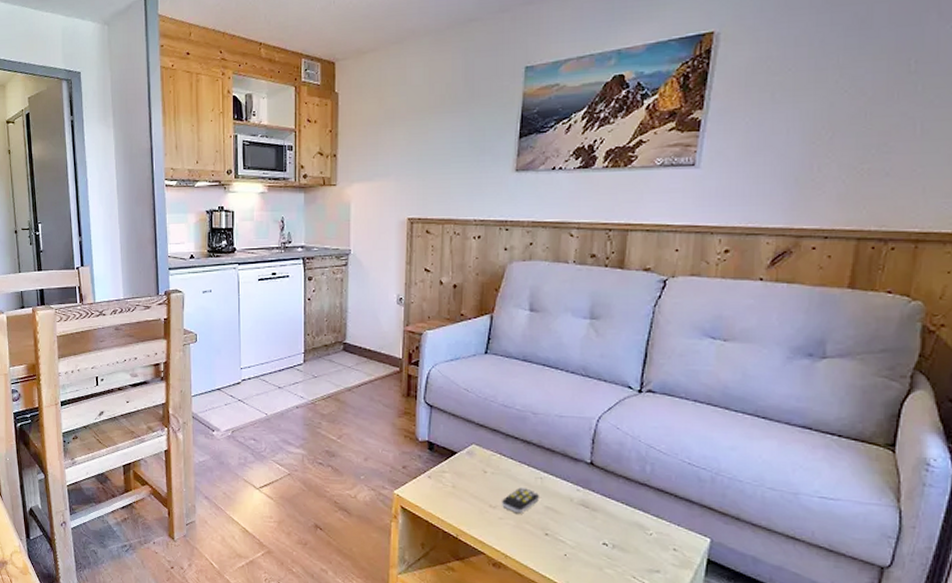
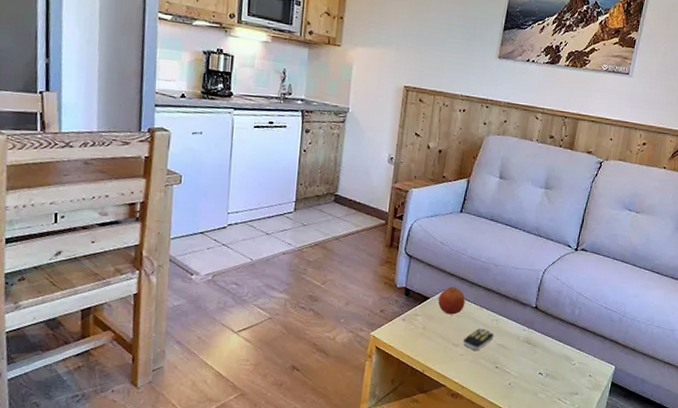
fruit: none [468,439,500,472] -> present [438,286,465,315]

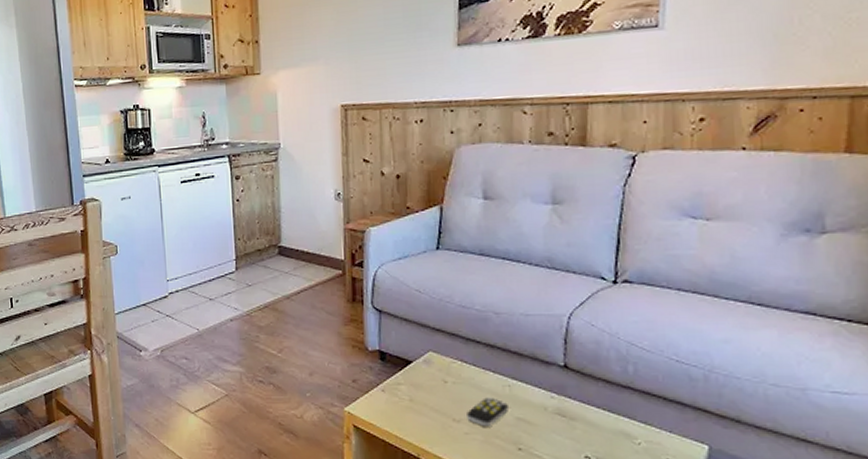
fruit: present [438,286,465,315] -> none [425,345,461,382]

